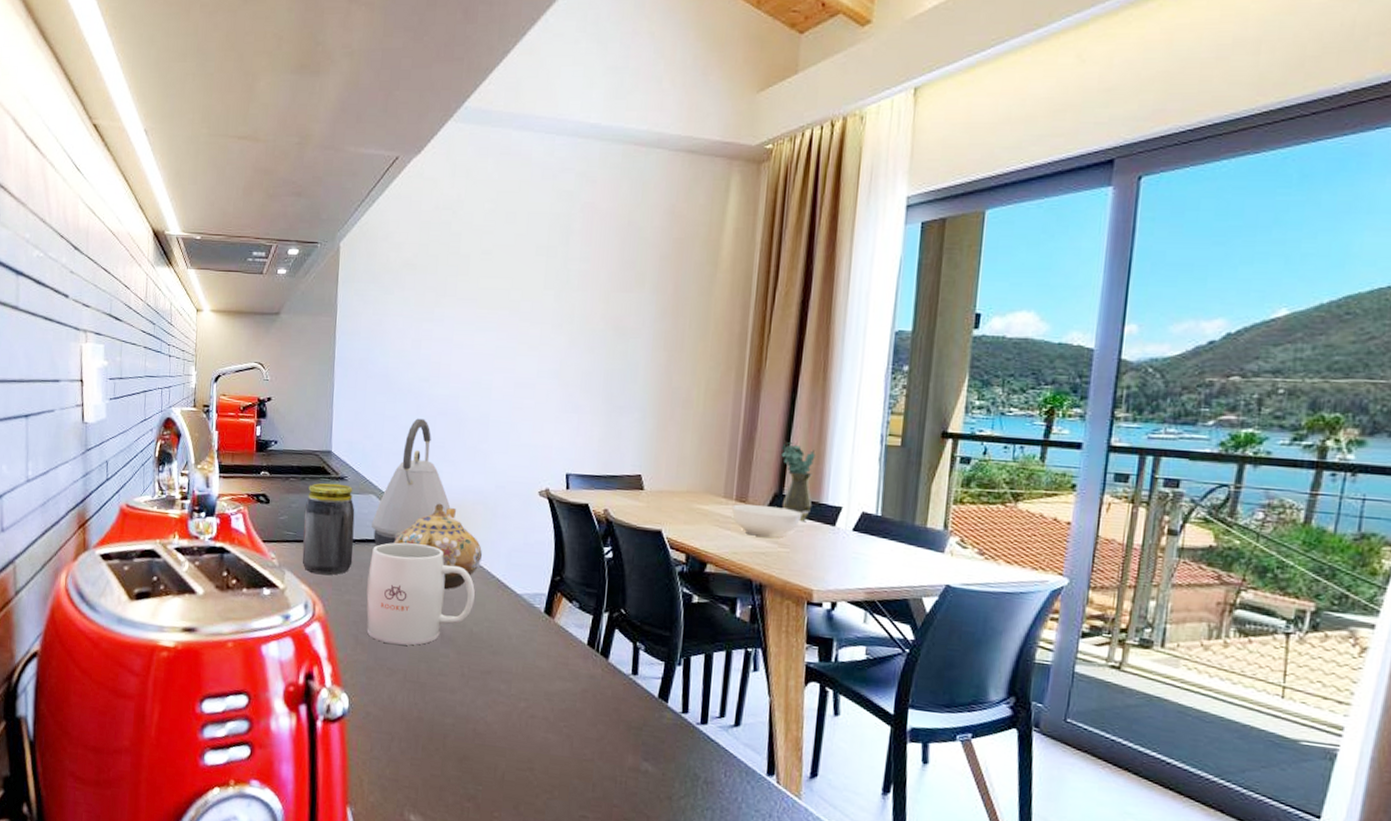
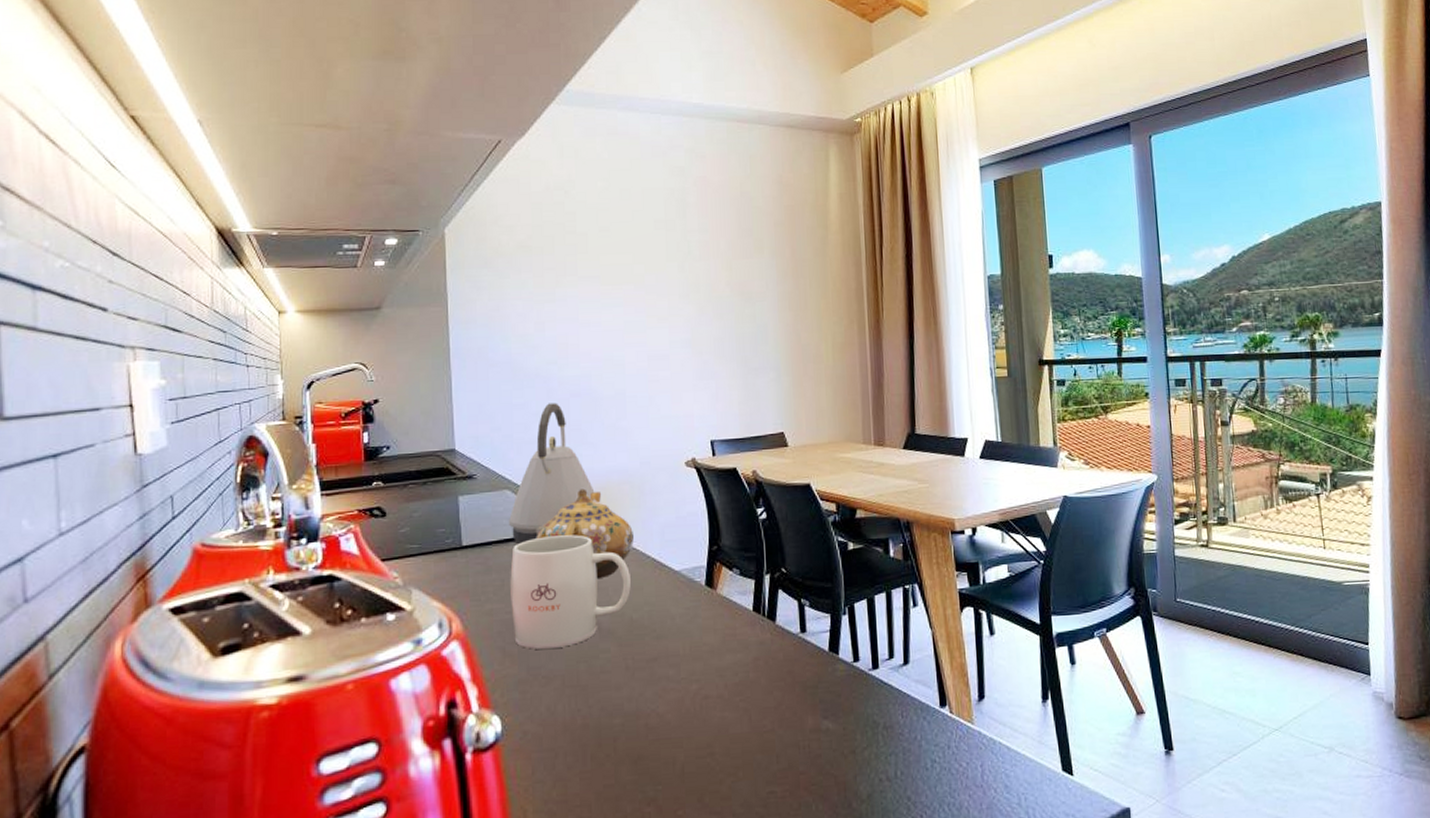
jar: present [302,483,355,575] -> none [429,483,491,587]
bowl: present [731,504,803,538] -> none [871,446,935,476]
vase: present [781,439,816,521] -> none [908,382,942,456]

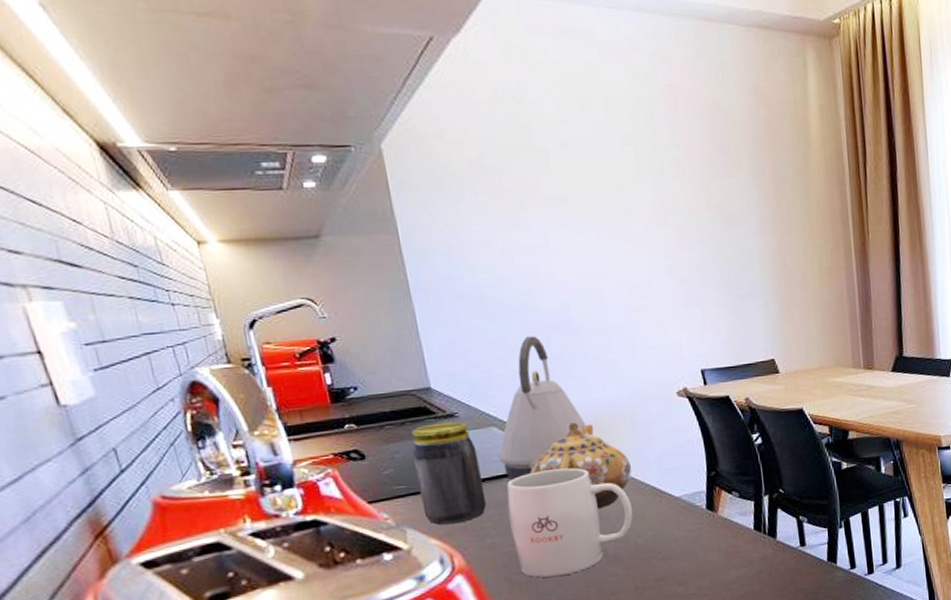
jar: none [429,483,491,587] -> present [411,421,487,525]

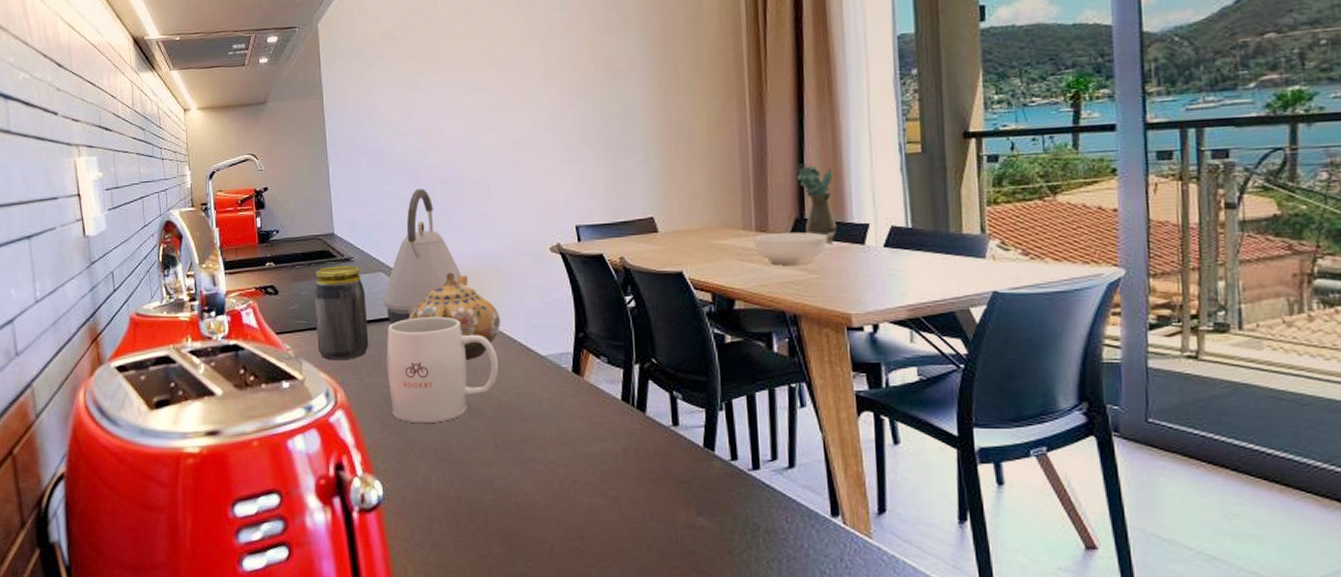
bowl: none [861,368,922,398] -> present [752,232,828,265]
vase: none [895,306,929,377] -> present [796,161,838,244]

